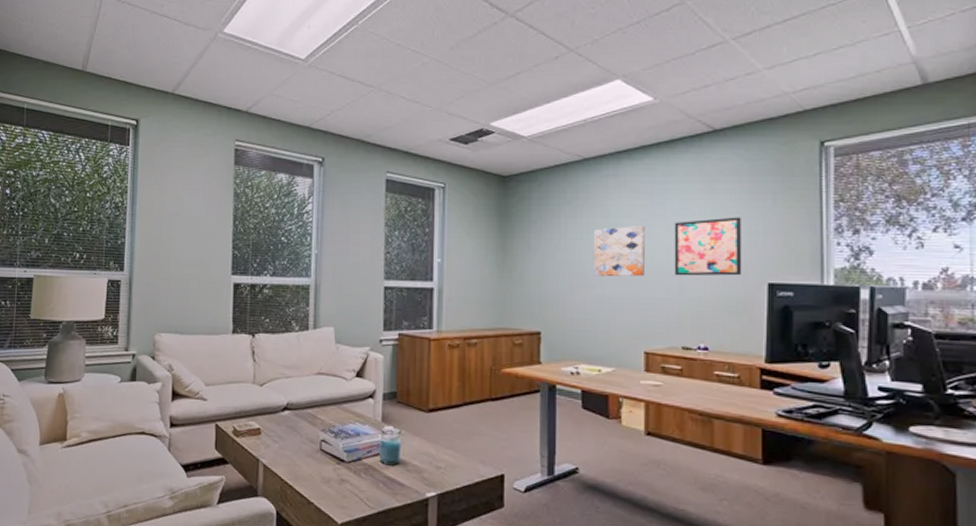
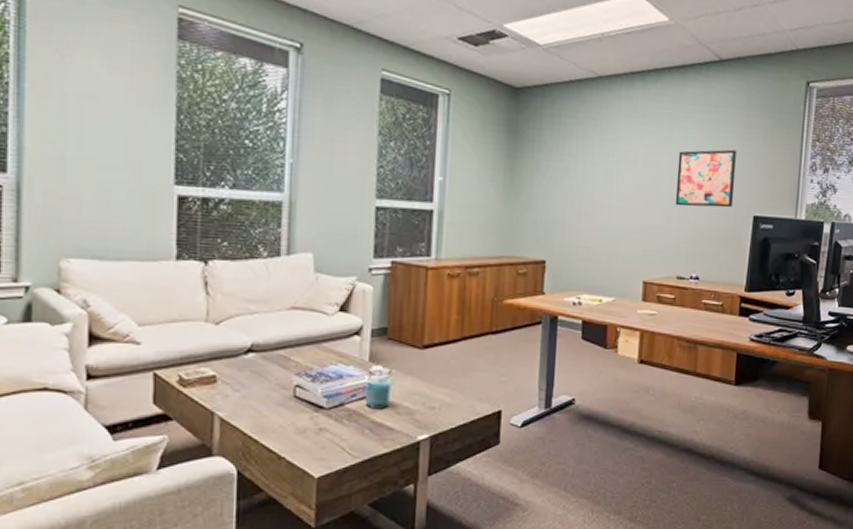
wall art: present [593,226,645,277] -> none [601,152,652,205]

